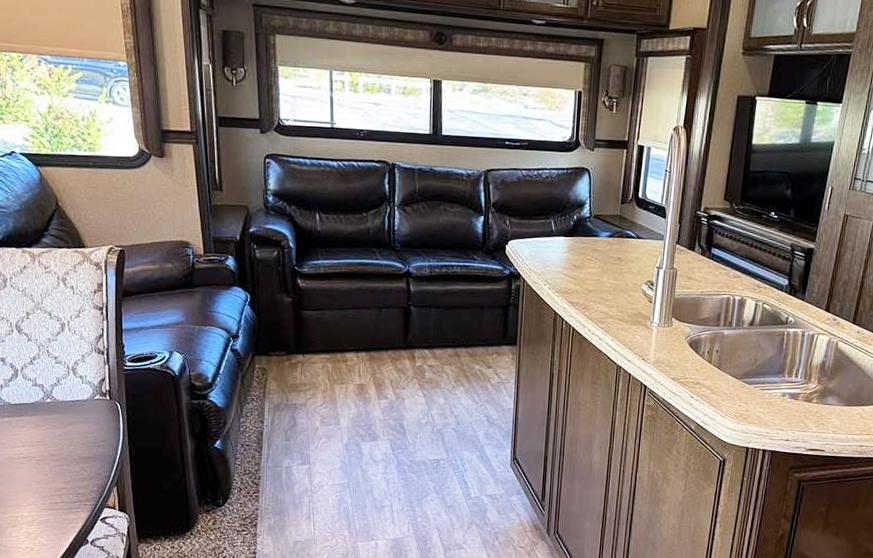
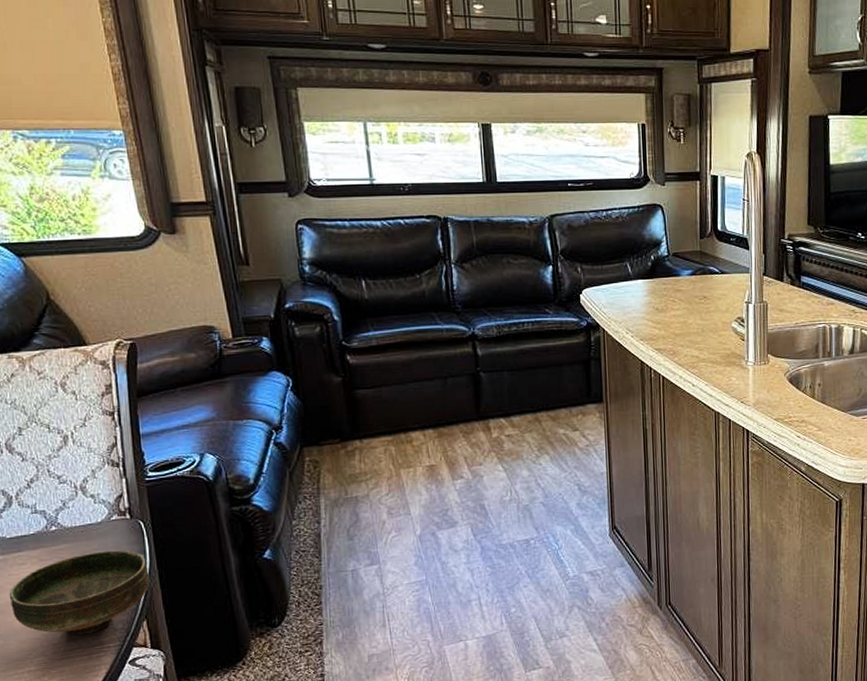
bowl: none [10,424,122,492] -> present [9,550,151,635]

